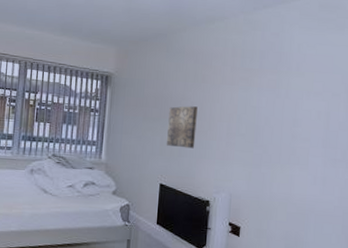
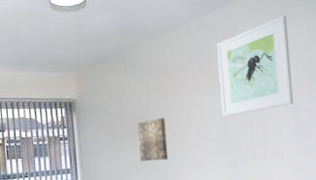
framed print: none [255,25,336,116] -> present [217,15,294,117]

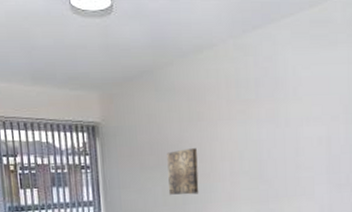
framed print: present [217,15,294,117] -> none [255,42,329,150]

